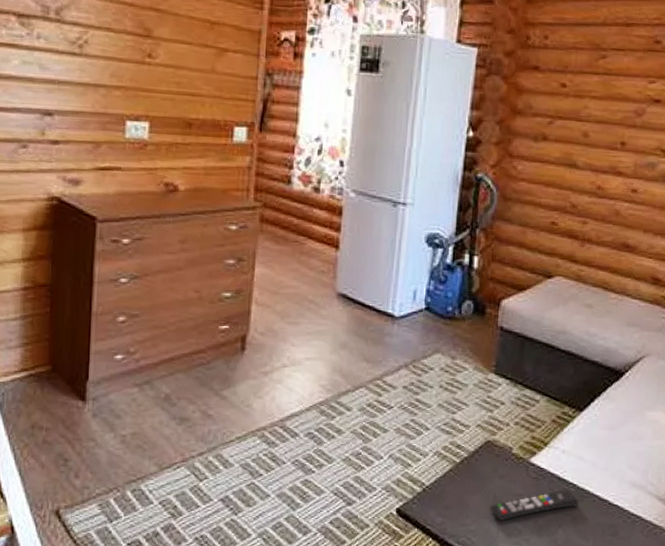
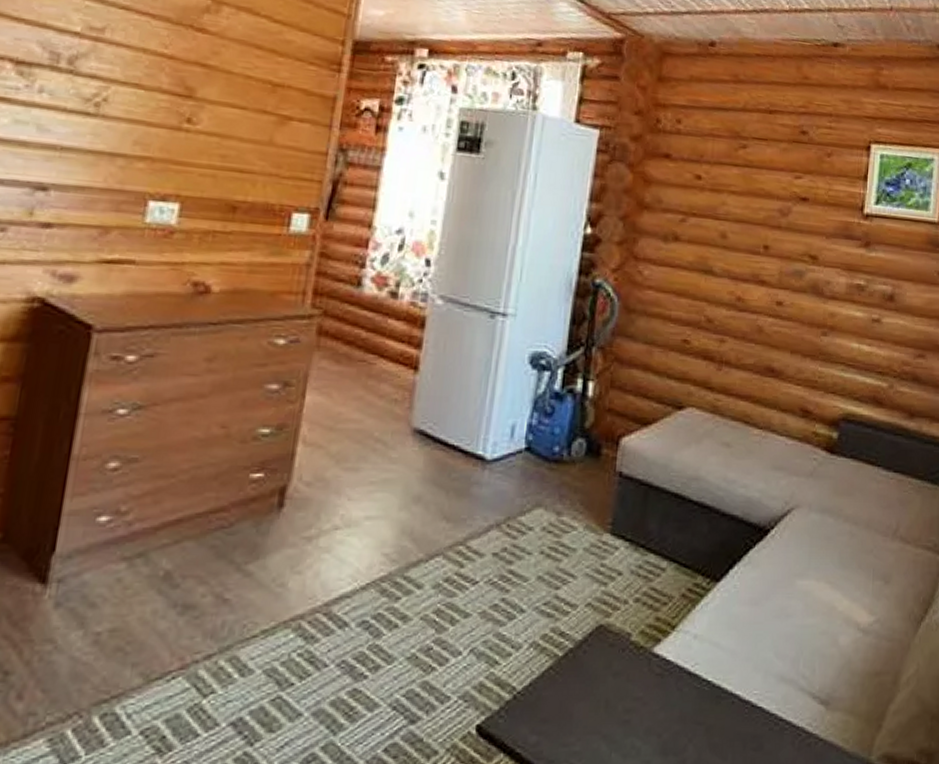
remote control: present [491,489,580,520] -> none [601,688,715,736]

